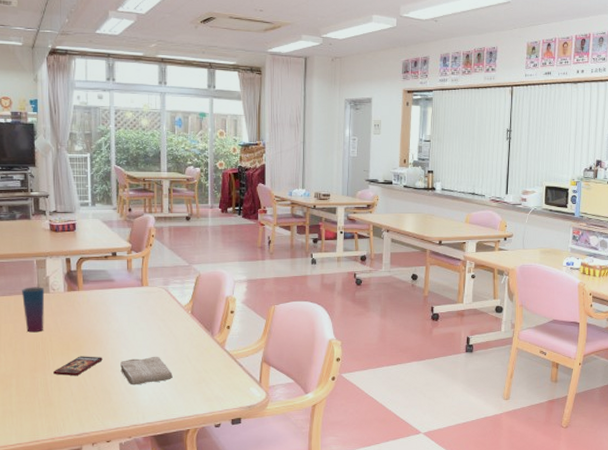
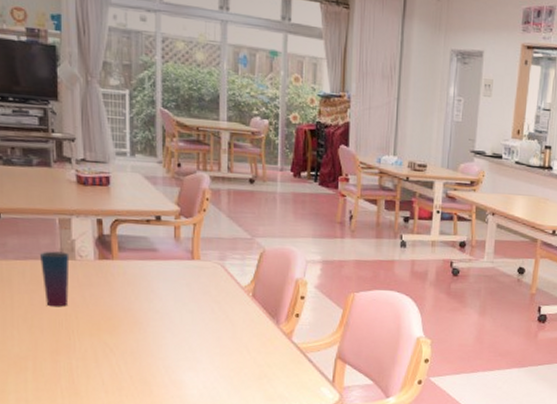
smartphone: present [53,356,103,376] -> none [80,338,142,361]
washcloth: present [120,356,173,386] -> none [164,344,228,377]

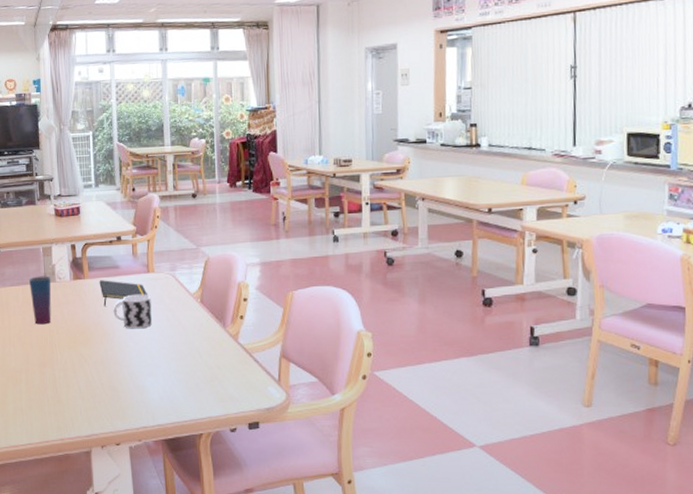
notepad: none [131,263,192,292] -> present [99,280,148,306]
cup: none [148,281,194,320] -> present [113,294,152,329]

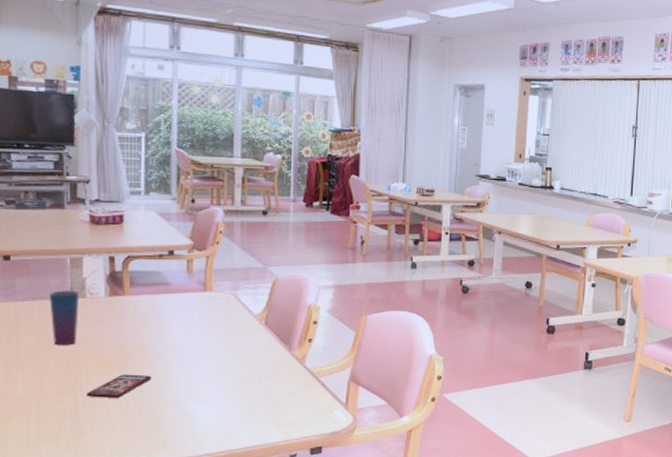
smartphone: none [61,350,110,371] -> present [87,374,152,398]
notepad: present [99,280,148,306] -> none [143,297,204,326]
cup: present [113,294,152,329] -> none [159,314,206,352]

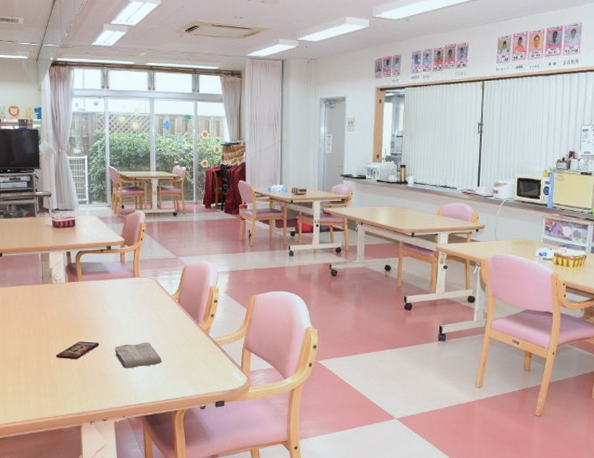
cup: present [49,290,80,346] -> none [29,278,48,320]
washcloth: none [174,374,240,410] -> present [115,342,162,369]

